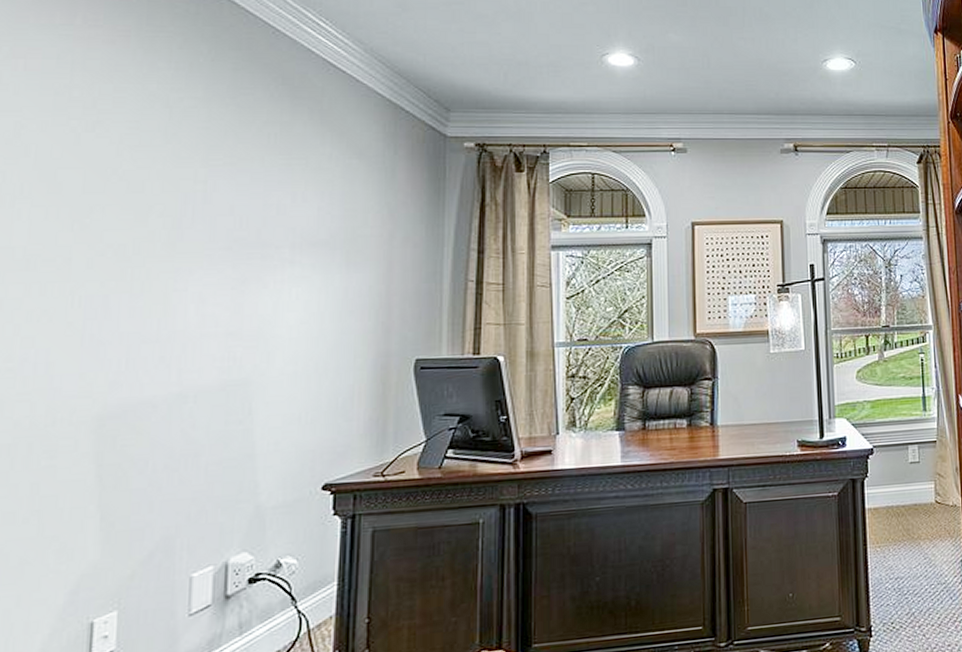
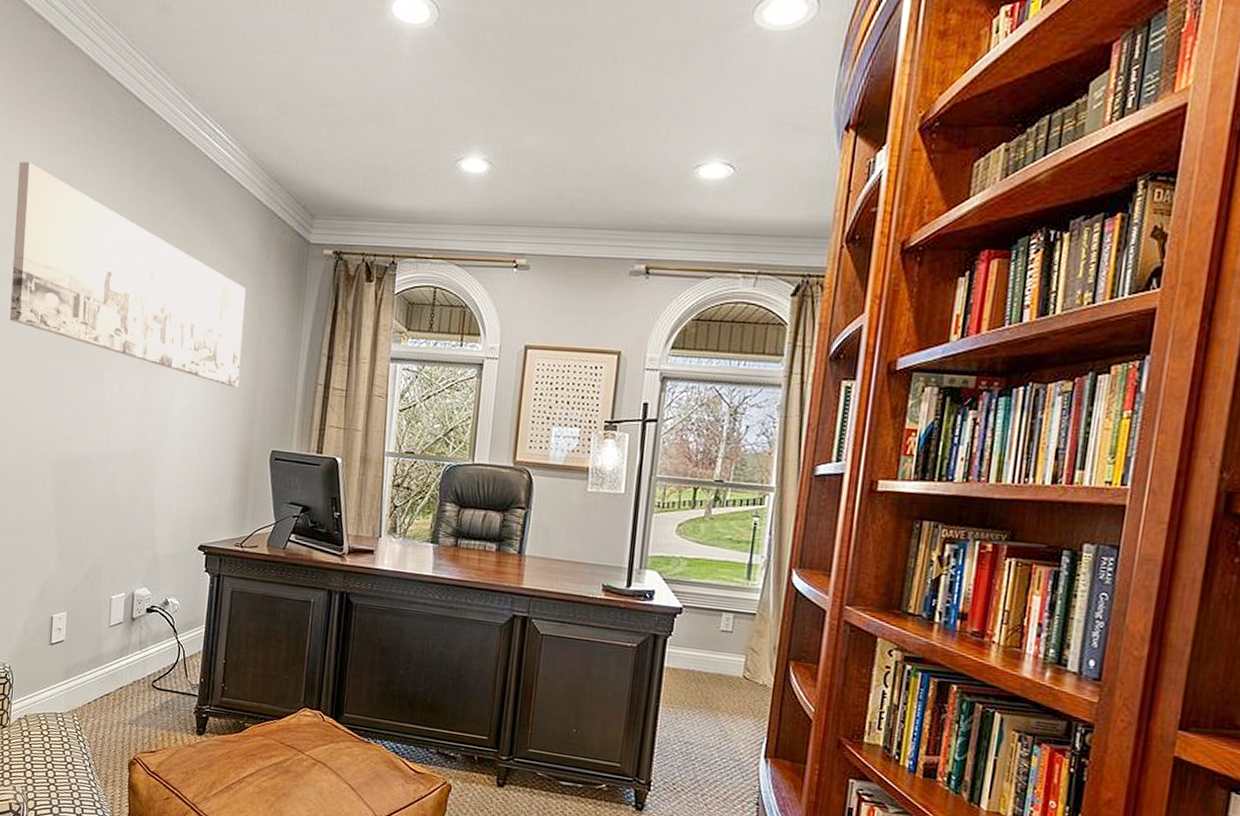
wall art: none [17,55,370,295] -> present [10,161,246,388]

